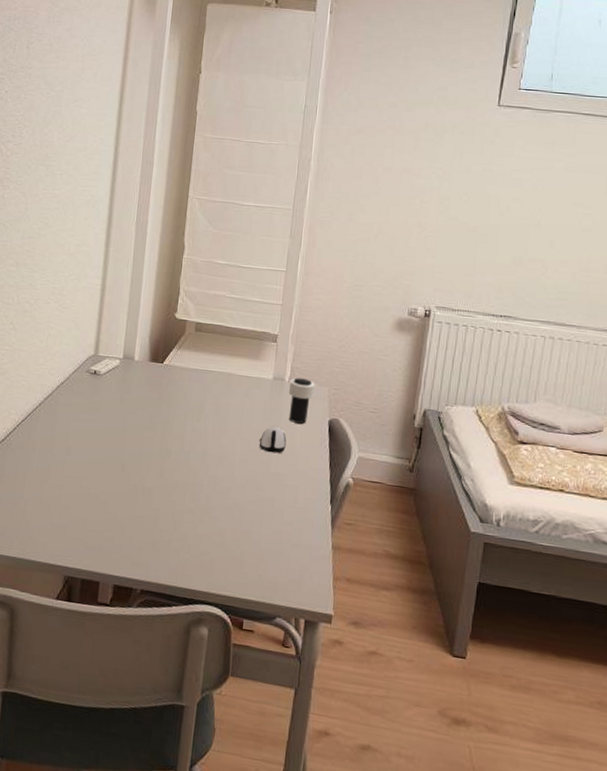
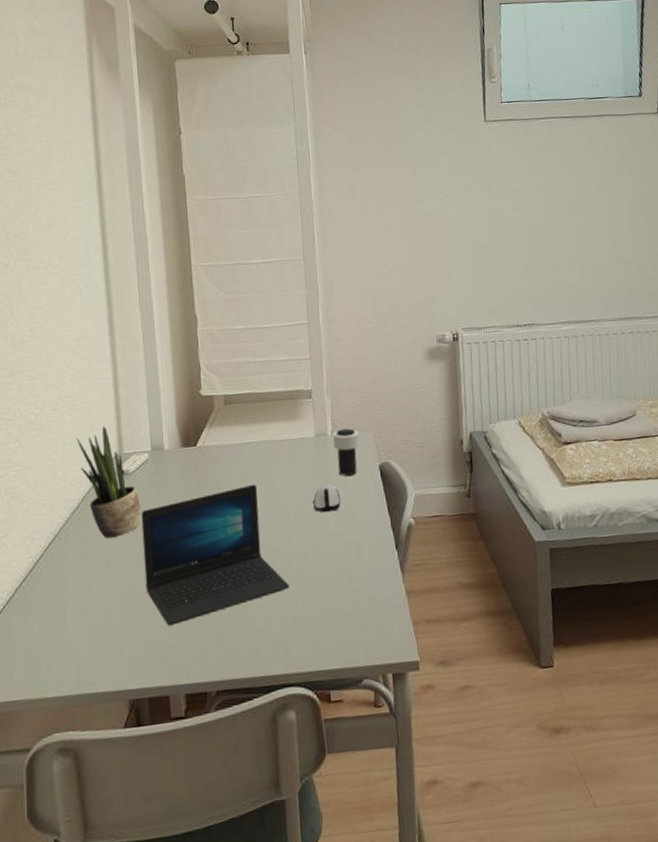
potted plant: none [60,327,105,429] -> present [76,426,141,539]
laptop: none [96,410,224,520] -> present [141,484,290,626]

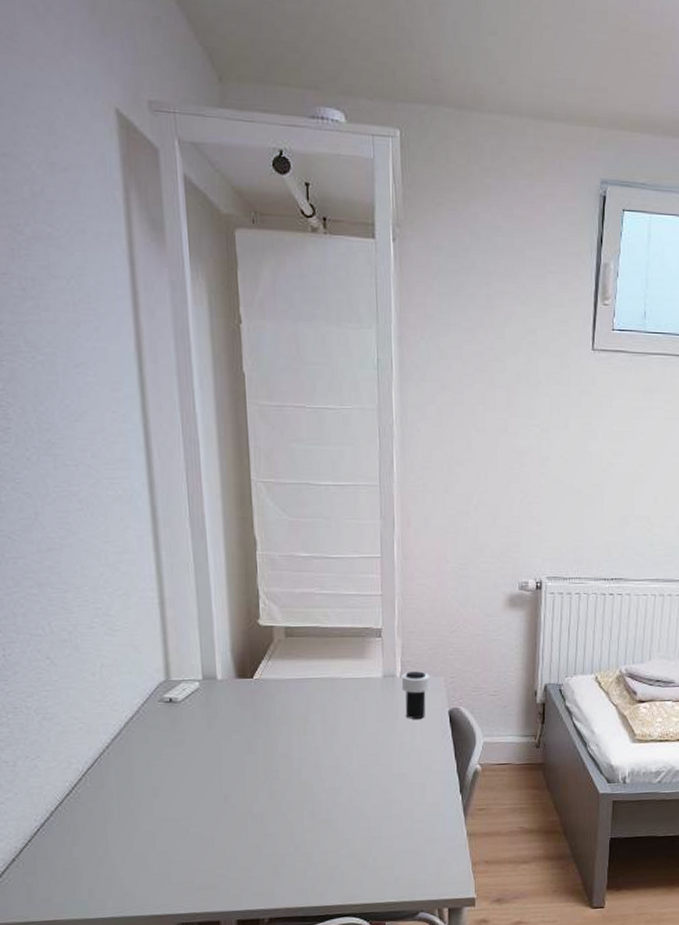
potted plant: present [76,426,141,539] -> none [117,650,191,767]
laptop: present [141,484,290,626] -> none [190,721,349,855]
computer mouse: present [313,484,341,513] -> none [378,726,406,754]

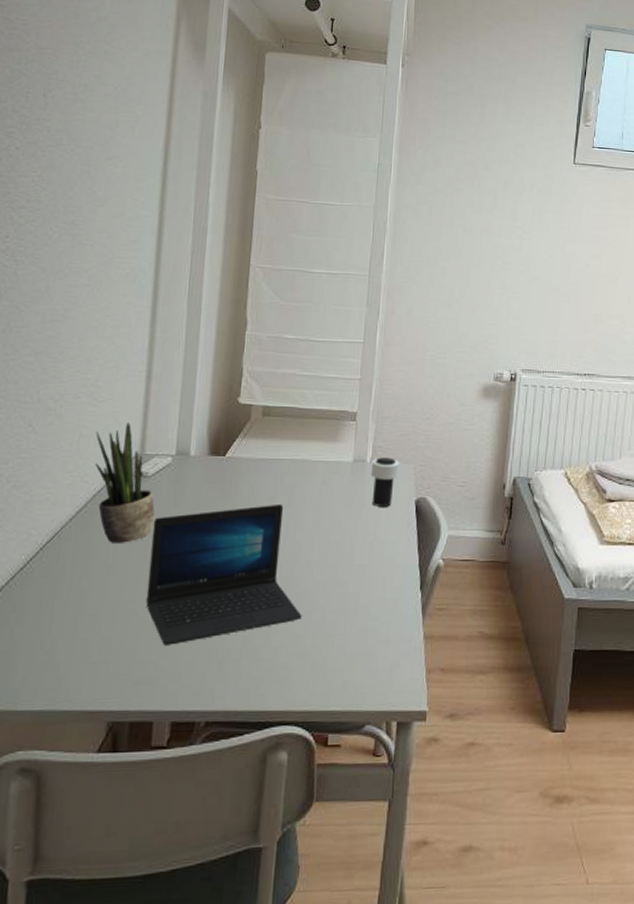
potted plant: none [117,650,191,767] -> present [95,422,155,543]
laptop: none [190,721,349,855] -> present [145,503,302,645]

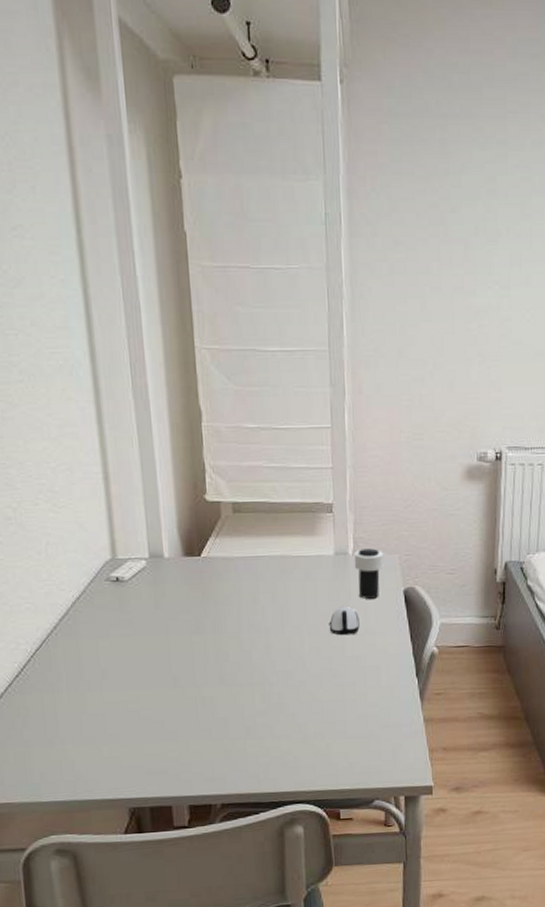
potted plant: present [95,422,155,543] -> none [62,527,139,648]
laptop: present [145,503,302,645] -> none [138,601,301,739]
computer mouse: none [340,514,370,543] -> present [330,606,360,636]

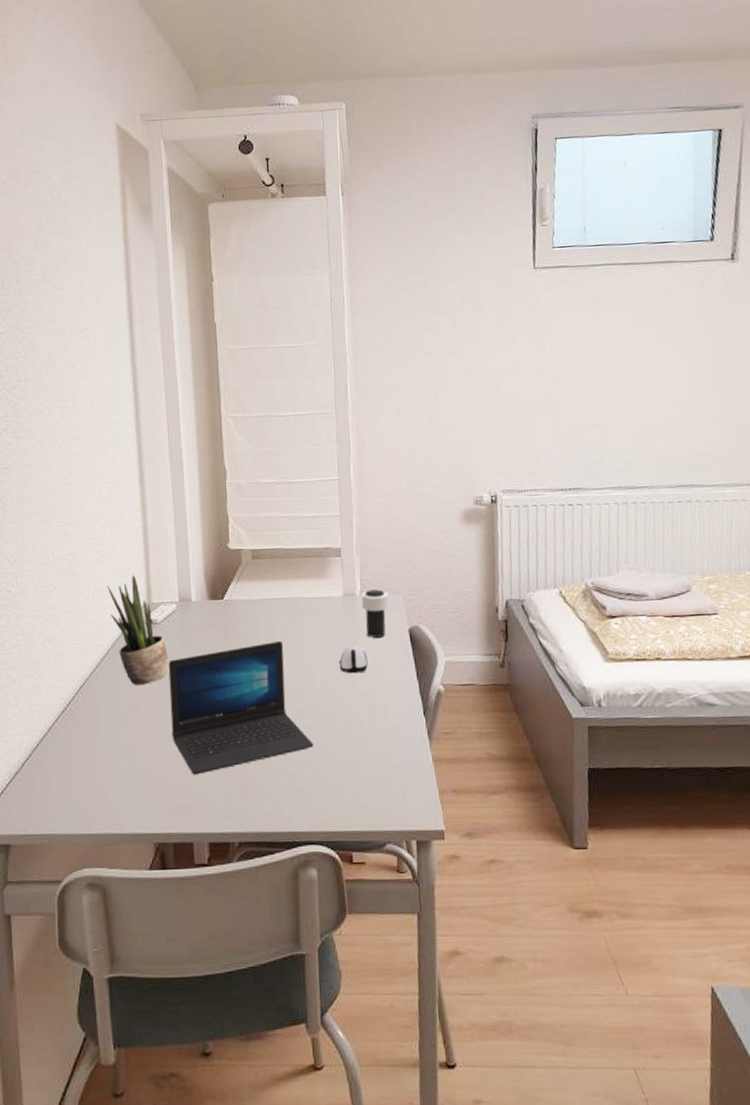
potted plant: none [62,527,139,648] -> present [107,575,168,685]
laptop: none [138,601,301,739] -> present [168,640,314,775]

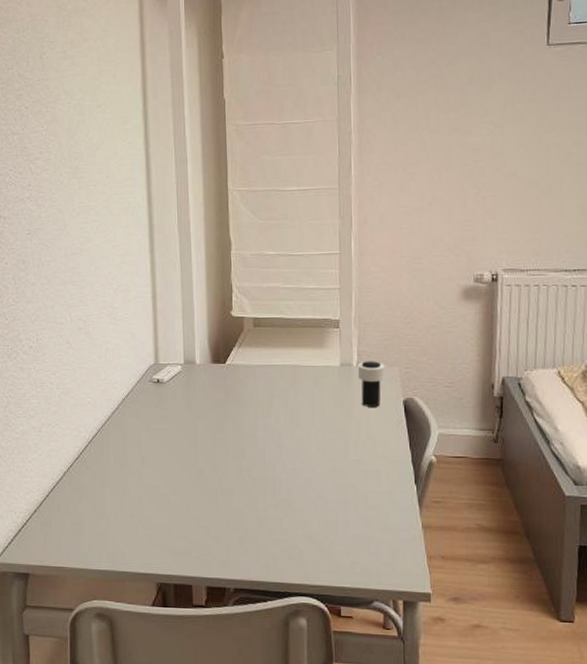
potted plant: present [107,575,168,685] -> none [118,337,173,439]
laptop: present [168,640,314,775] -> none [173,405,307,524]
computer mouse: present [340,645,368,674] -> none [335,413,362,440]

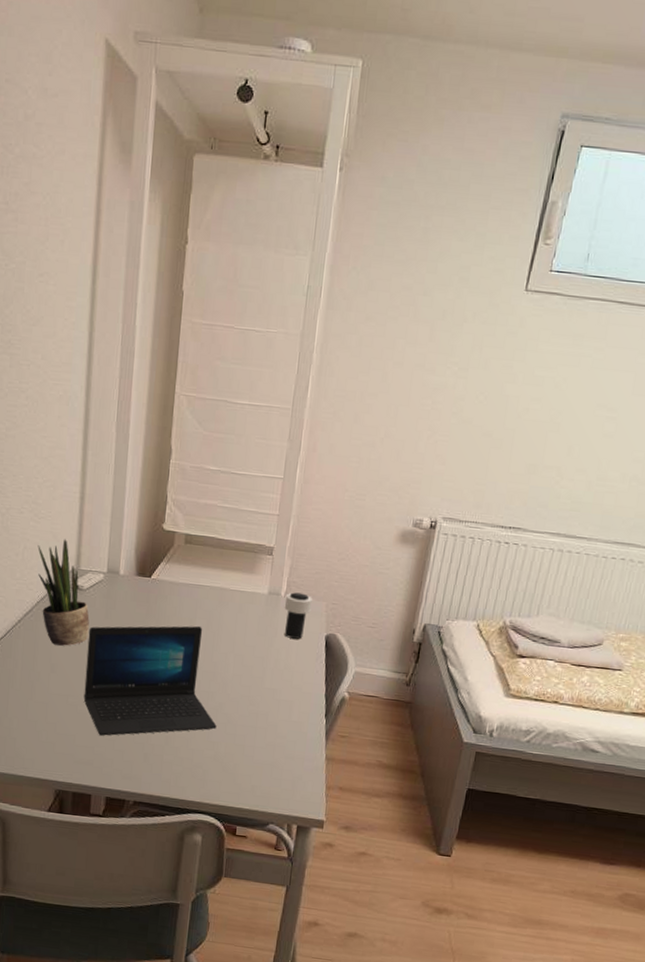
potted plant: none [118,337,173,439] -> present [37,539,90,646]
laptop: none [173,405,307,524] -> present [83,625,217,736]

